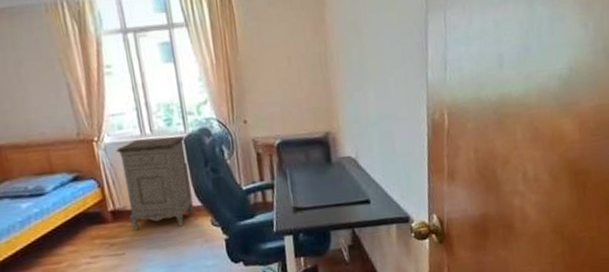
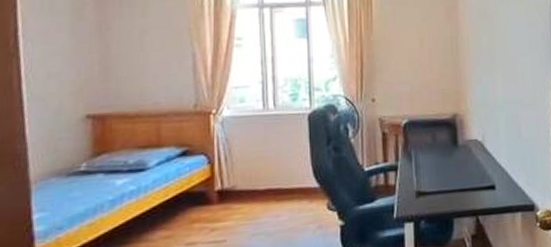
nightstand: present [116,136,195,231] -> none [234,112,311,215]

